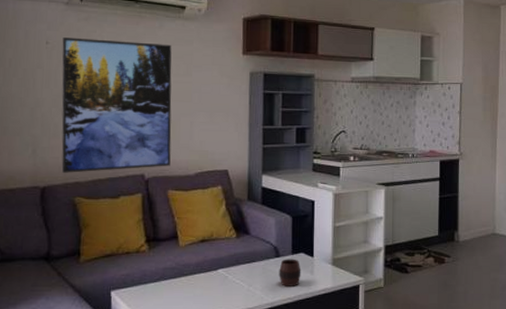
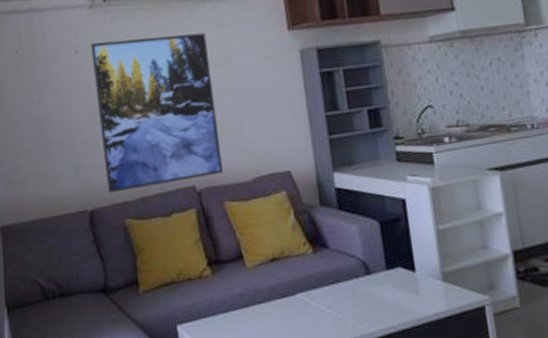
cup: present [279,259,301,286] -> none [372,275,403,312]

